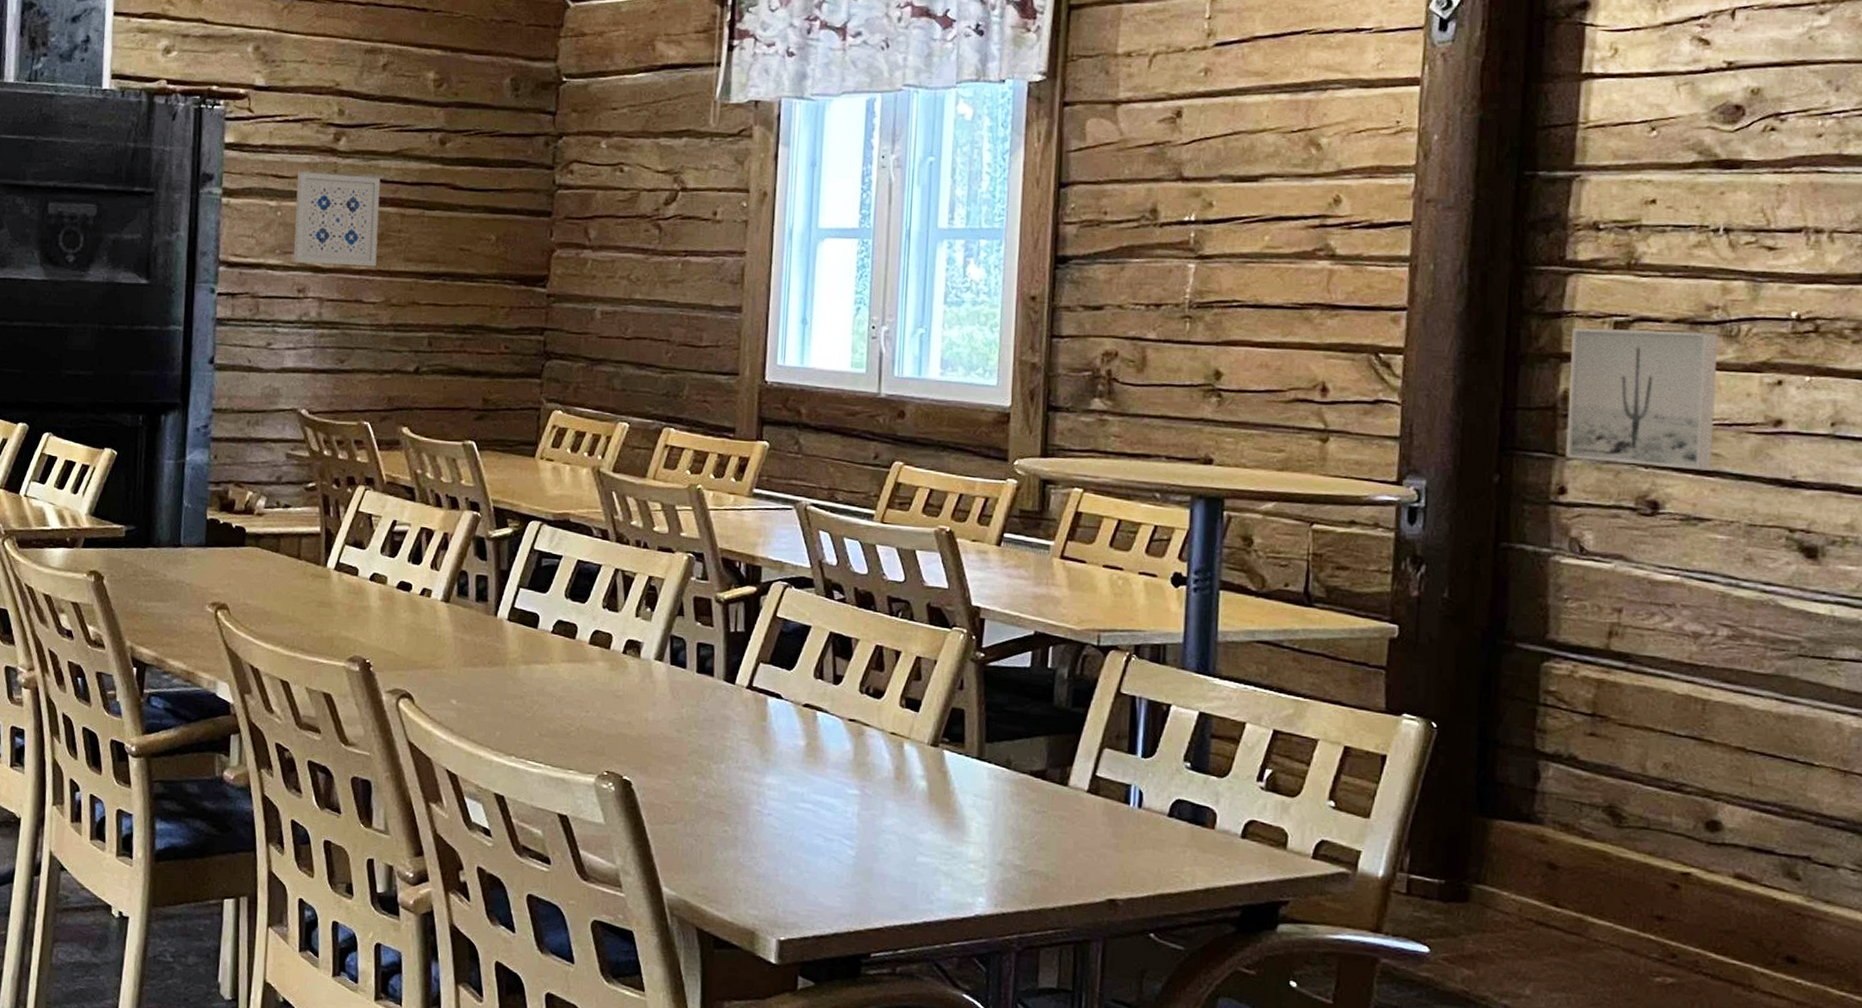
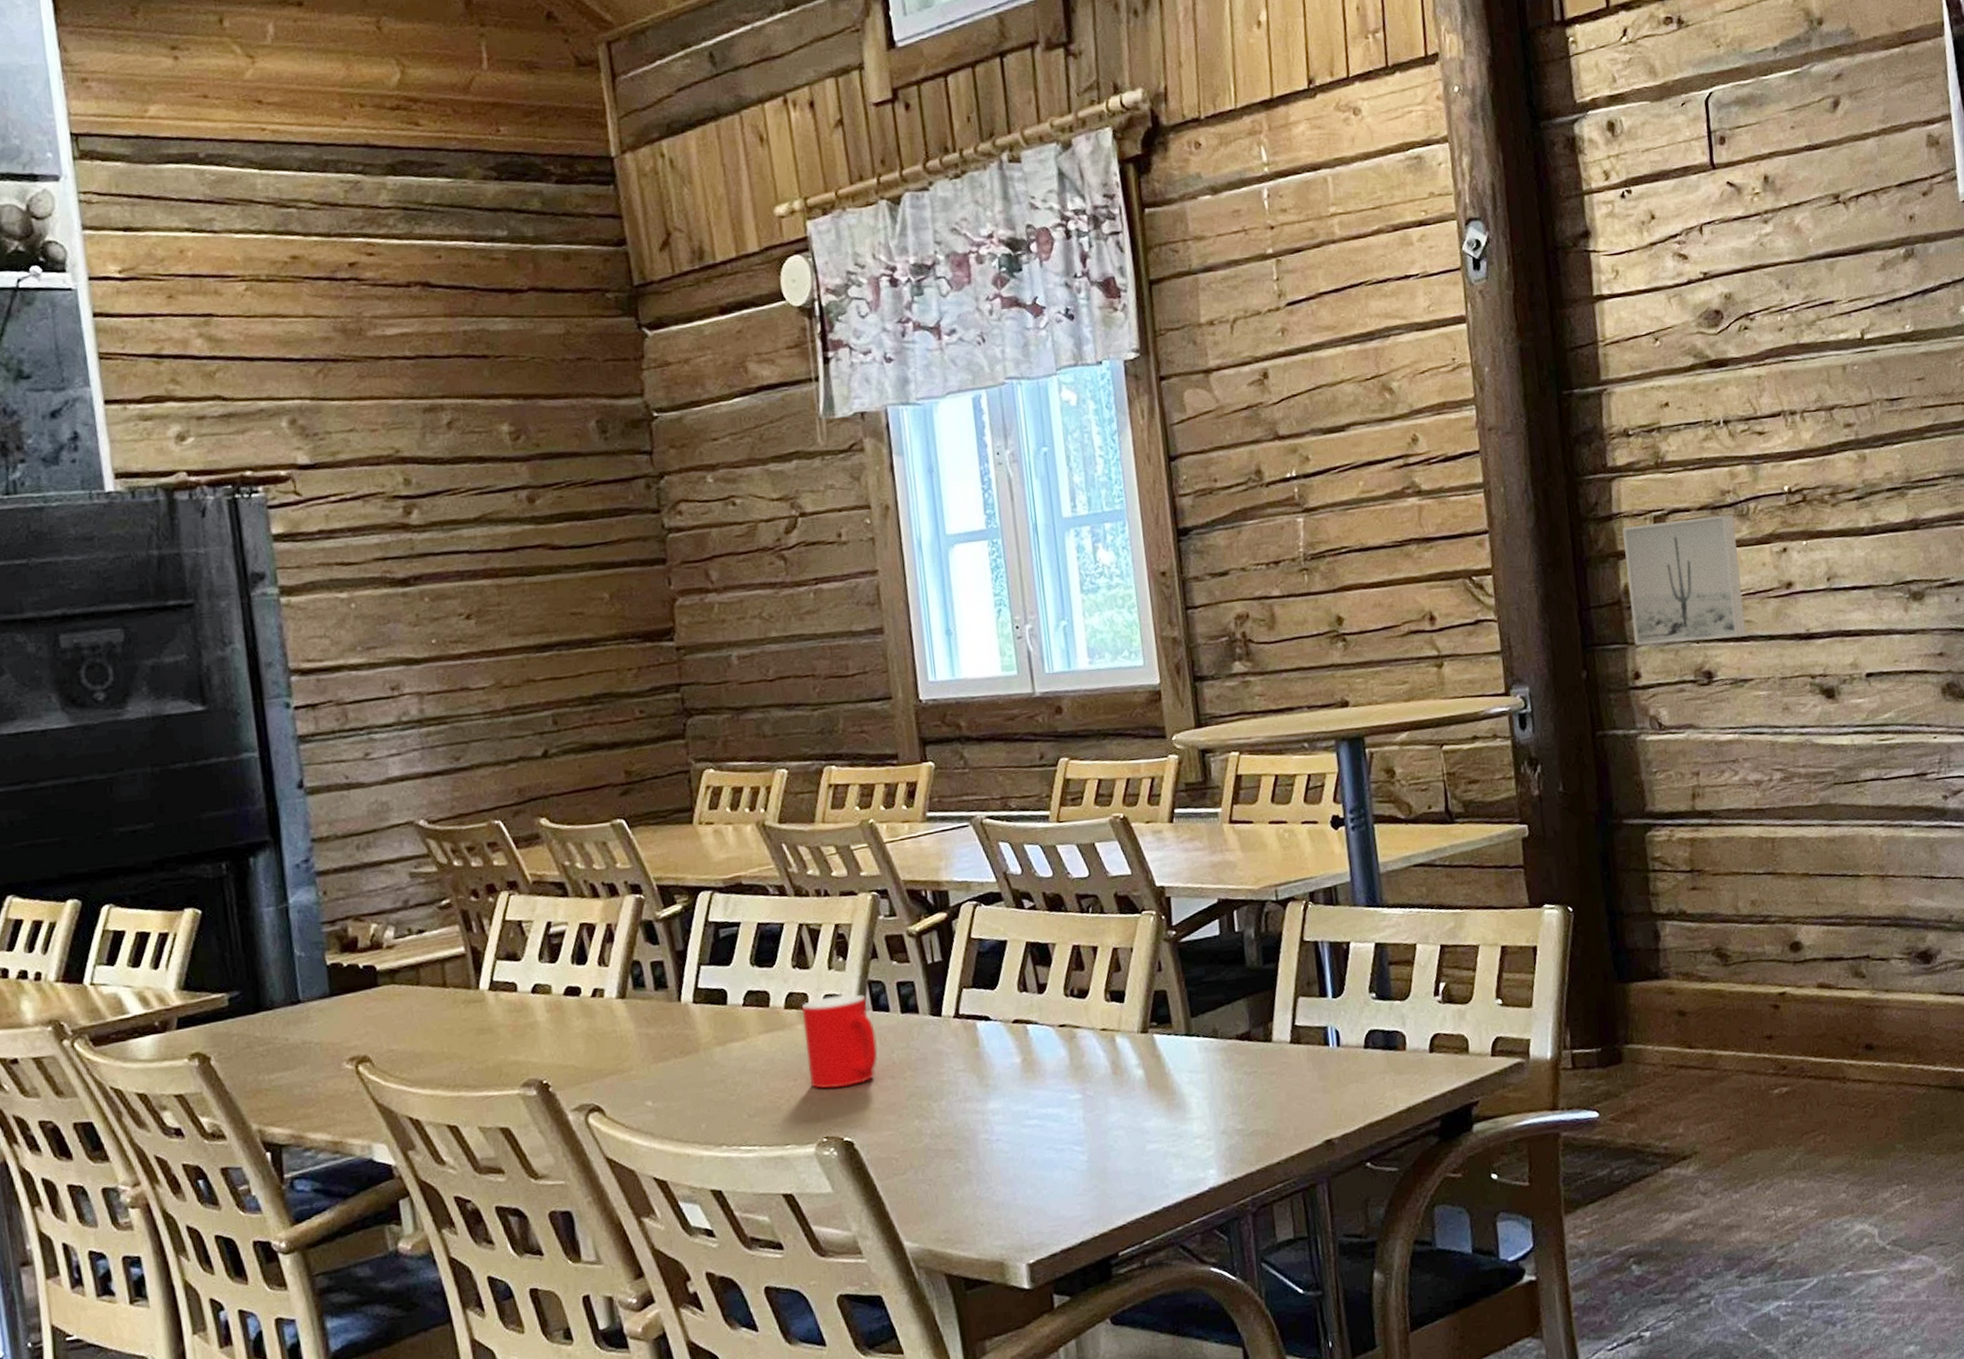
wall art: present [294,172,381,267] -> none [367,548,478,657]
cup: none [601,641,670,730] -> present [801,994,878,1089]

